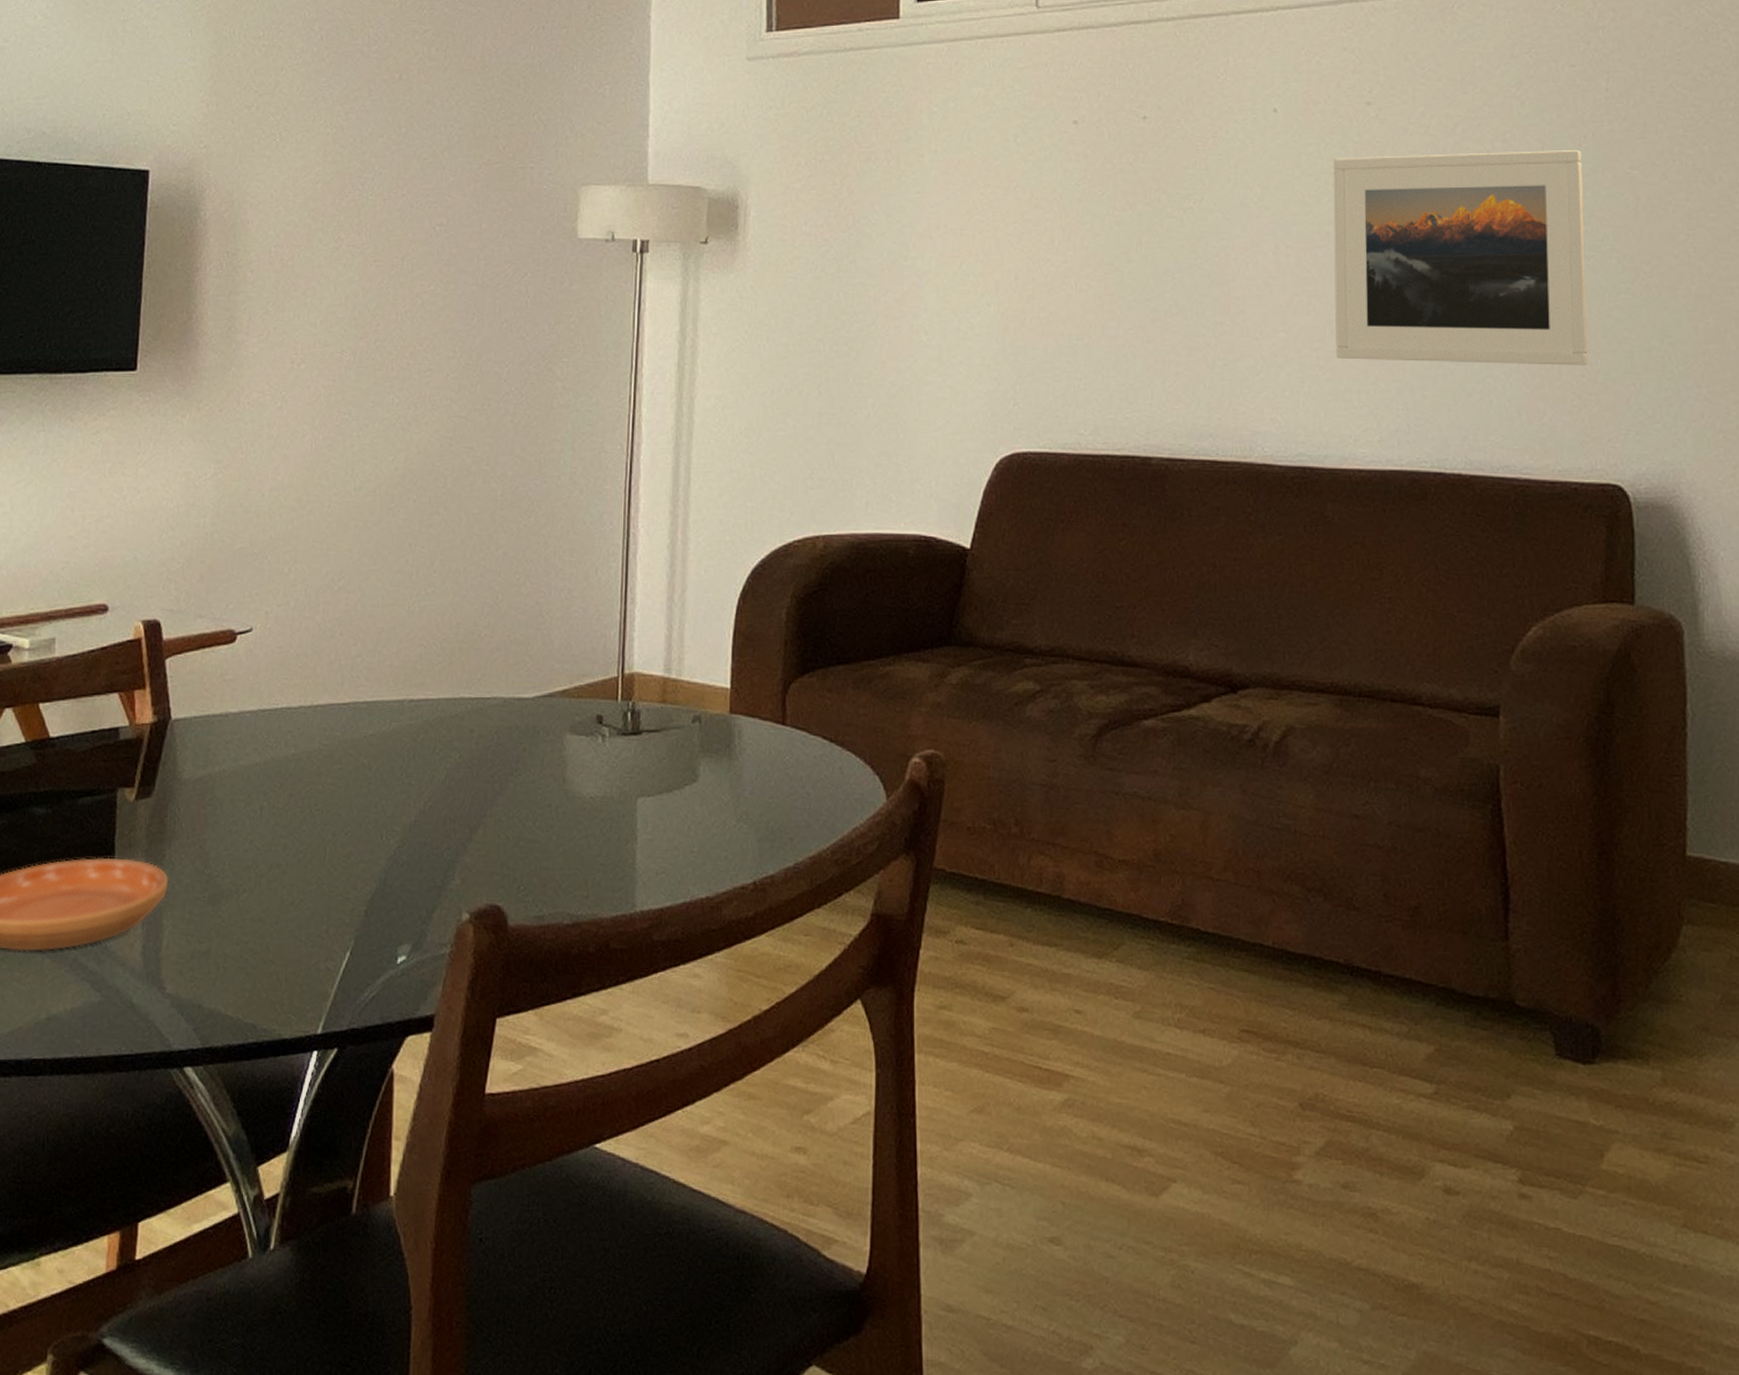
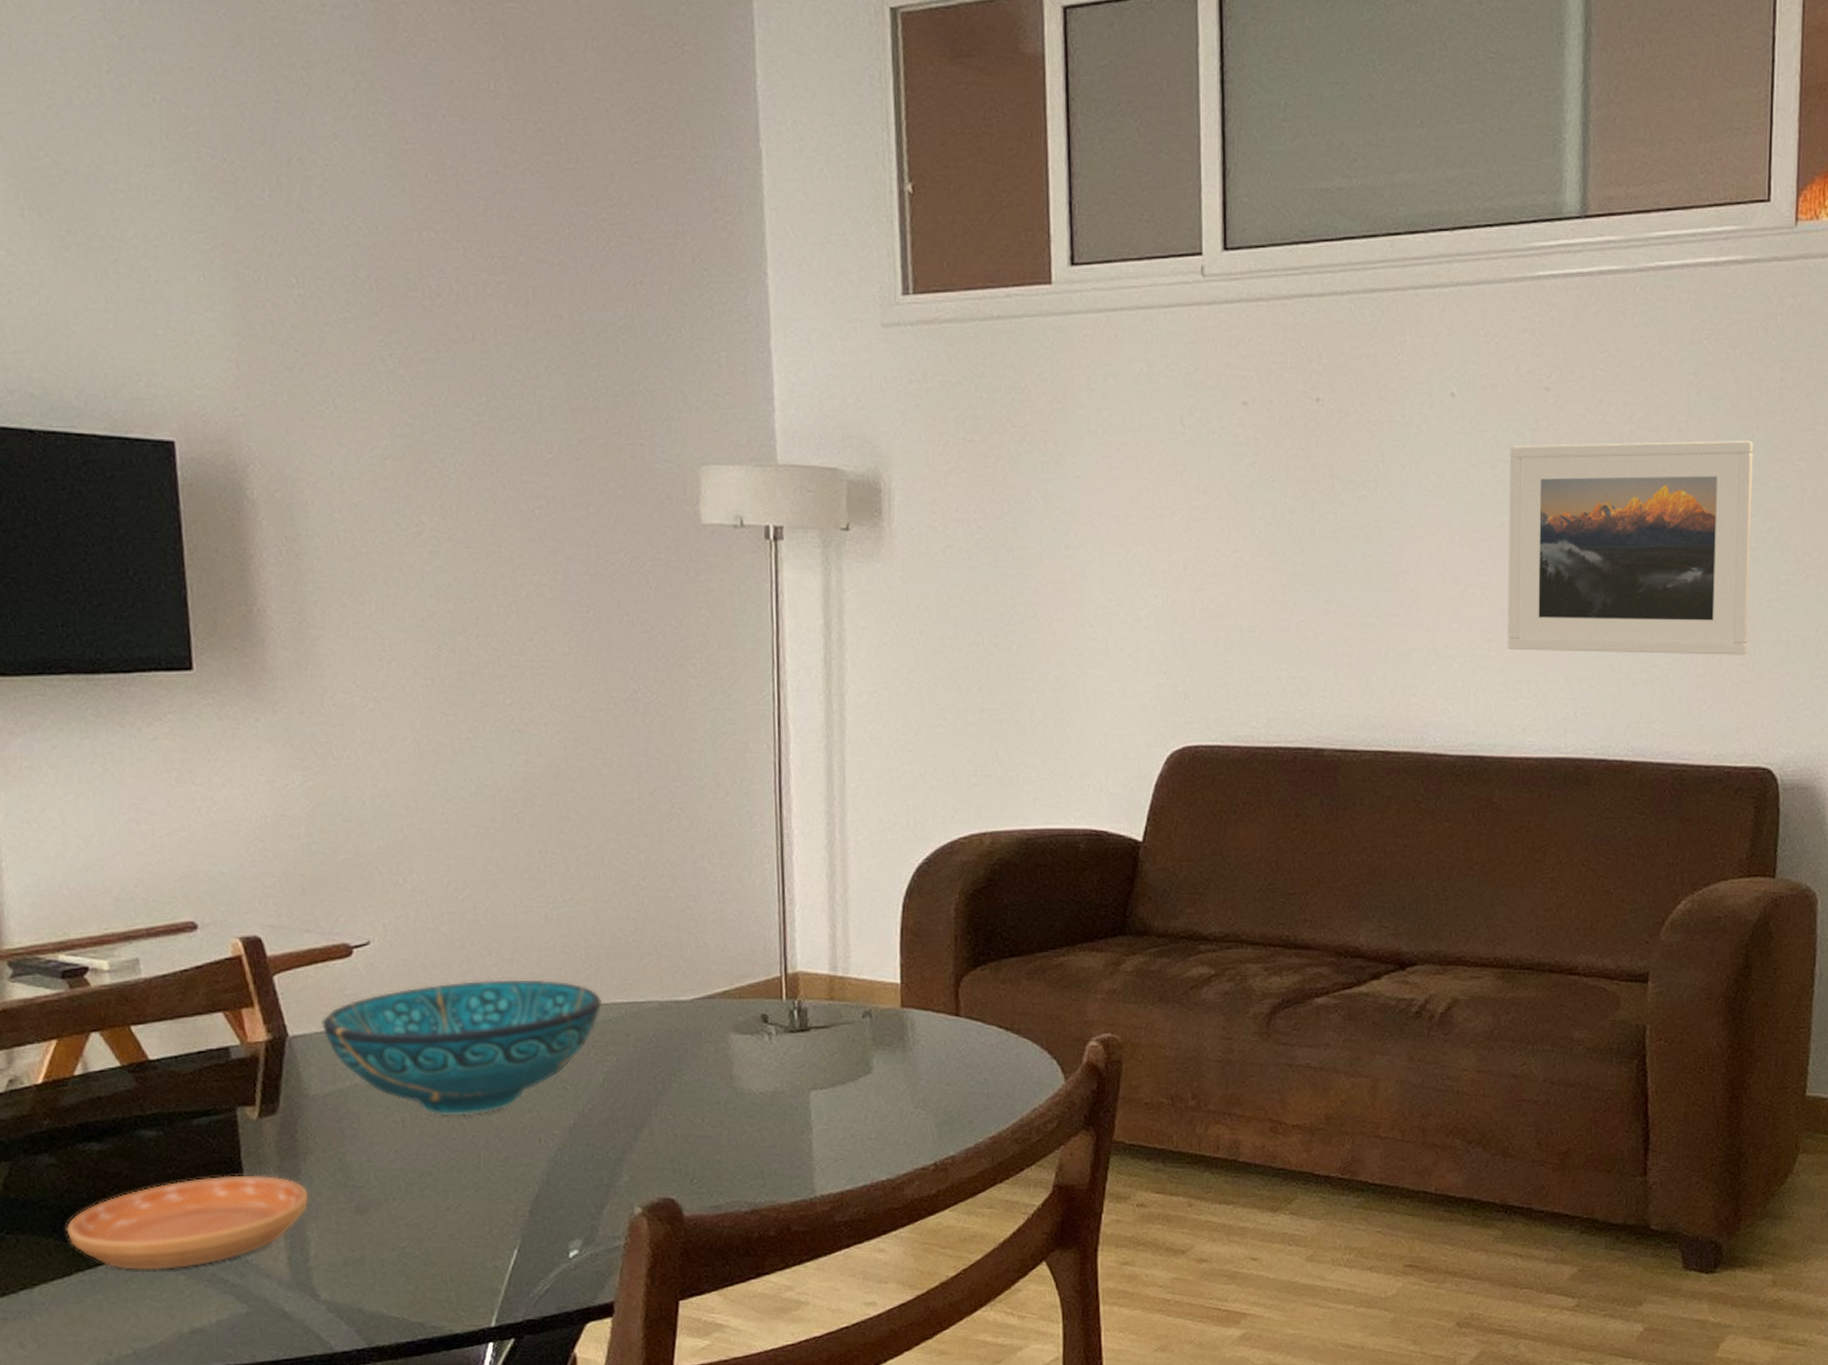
decorative bowl: none [200,670,452,808] -> present [320,979,603,1116]

